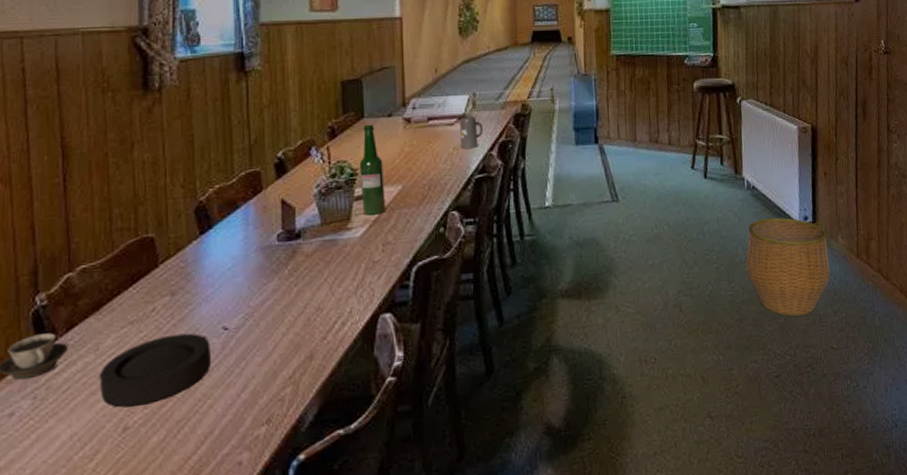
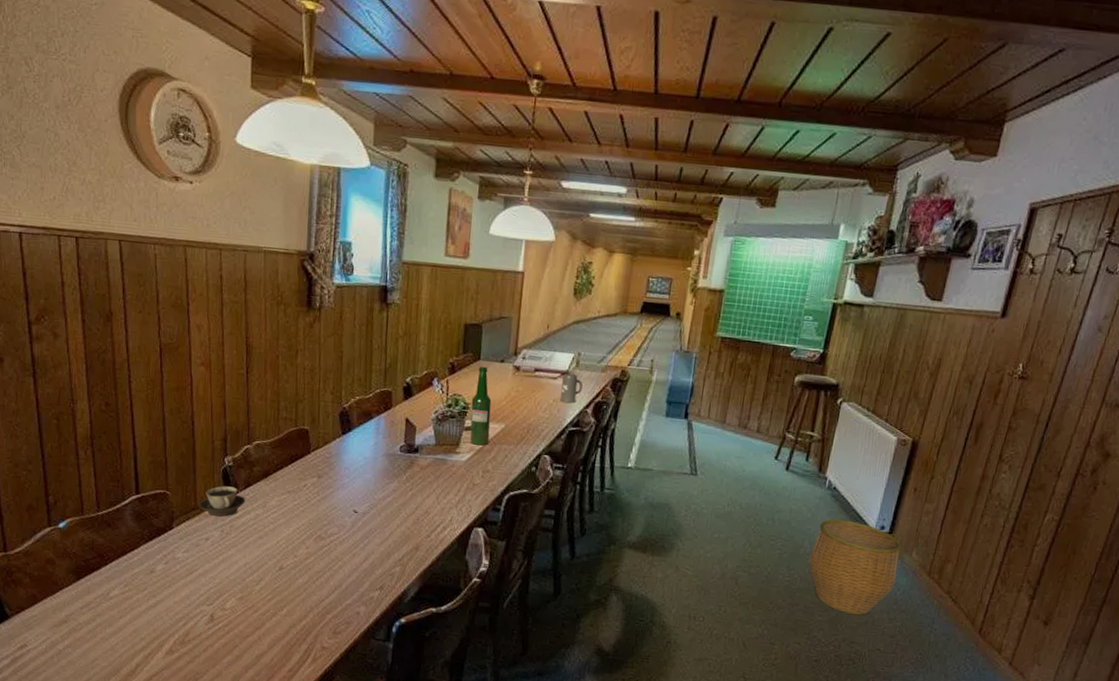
ashtray: present [99,333,212,408] -> none [265,507,344,555]

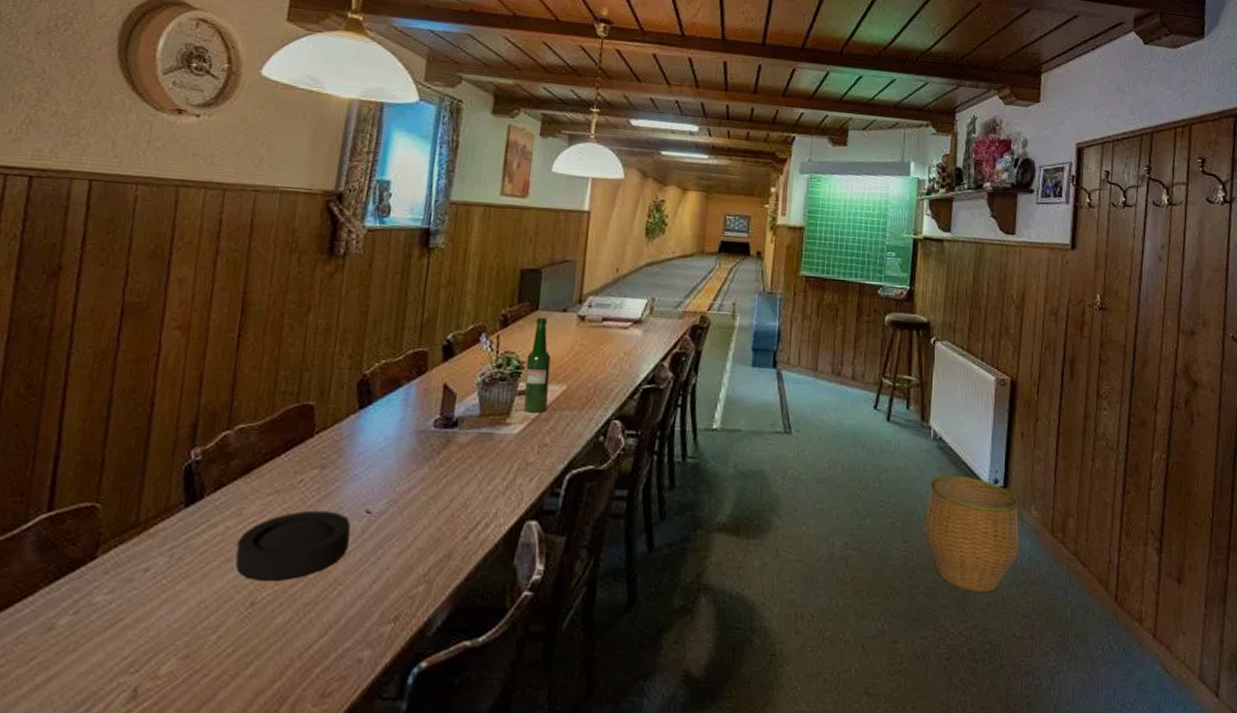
cup: present [199,486,246,517] -> none [142,490,214,536]
ashtray: none [265,507,344,555] -> present [235,510,351,581]
beer mug: present [559,372,583,404] -> none [631,321,658,357]

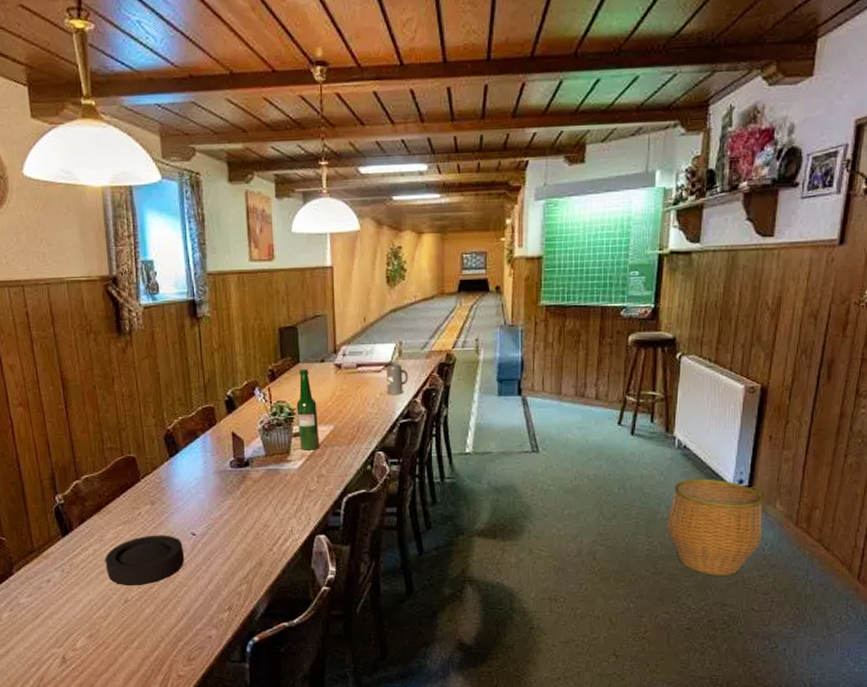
beer mug: none [631,321,658,357] -> present [386,363,408,396]

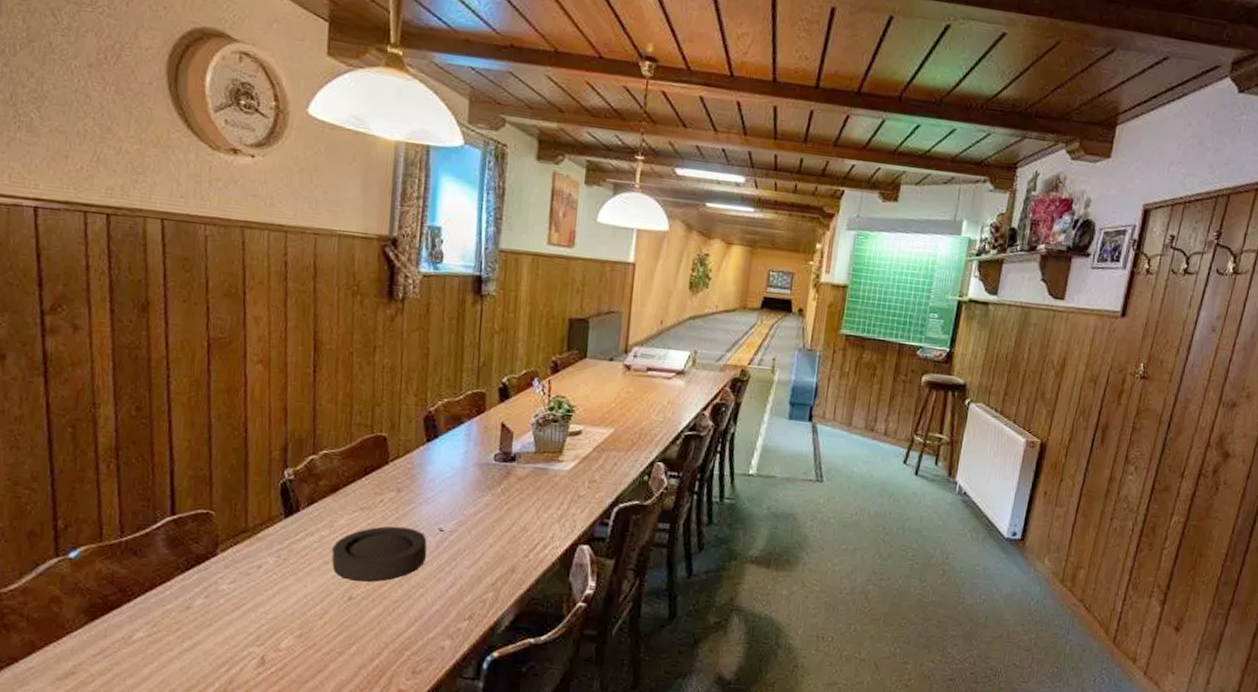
beer bottle: present [296,369,320,450] -> none [574,364,599,453]
beer mug: present [386,363,408,396] -> none [674,372,700,406]
basket: present [667,478,764,577] -> none [940,526,1034,629]

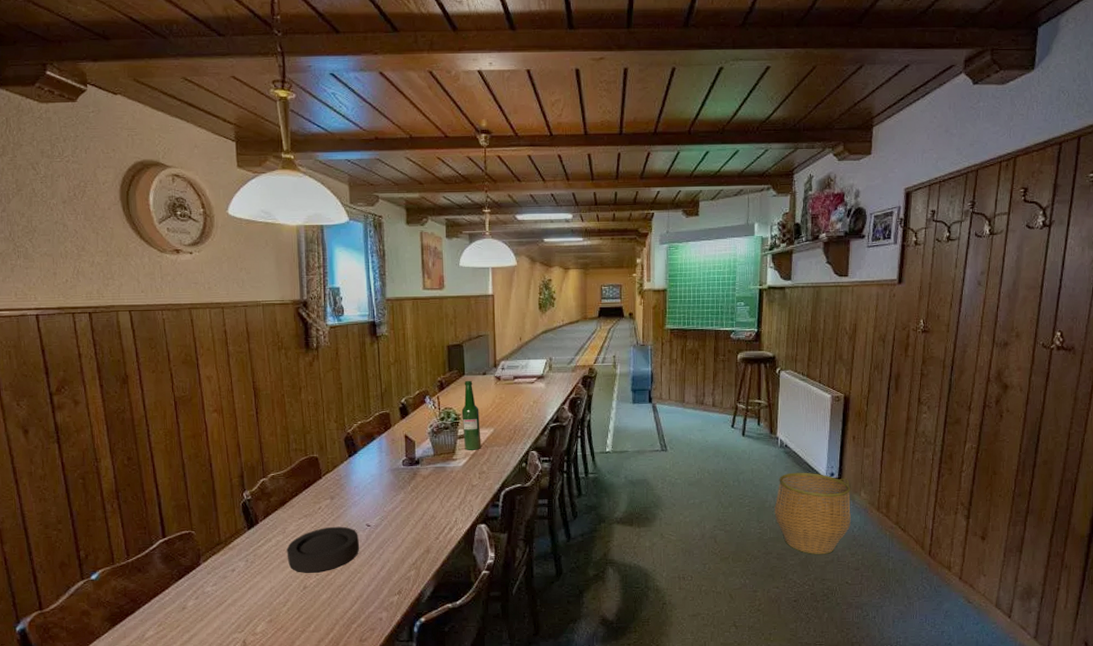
beer bottle: none [574,364,599,453] -> present [461,380,481,450]
basket: none [940,526,1034,629] -> present [774,472,851,555]

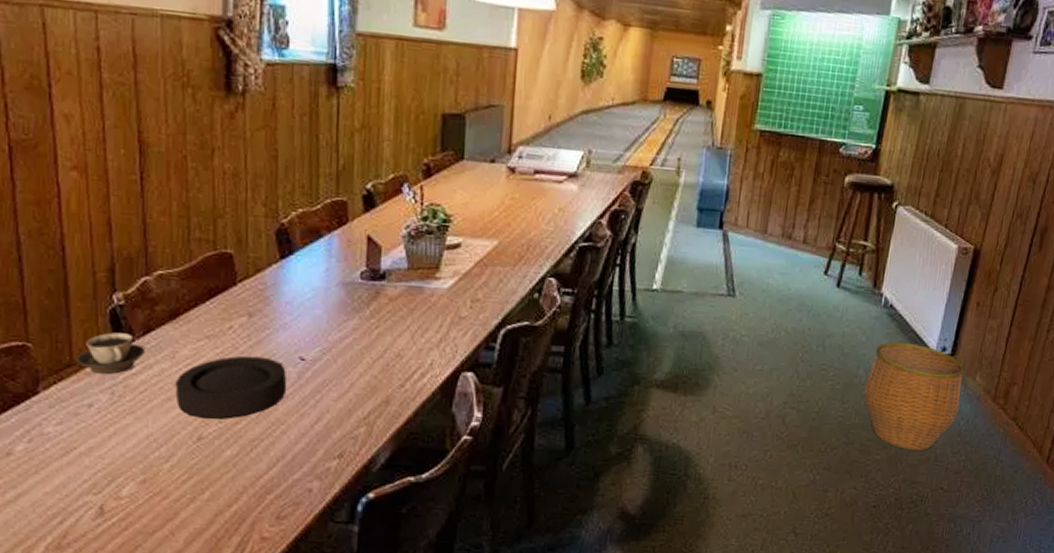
cup: none [223,518,266,549] -> present [77,332,146,375]
beer bottle: present [461,380,481,450] -> none [452,167,480,268]

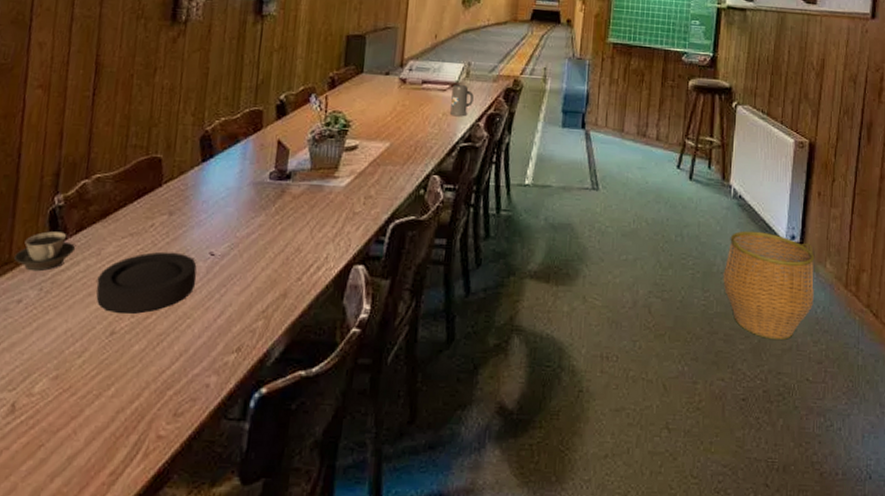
beer mug: none [566,174,595,214] -> present [449,84,474,117]

